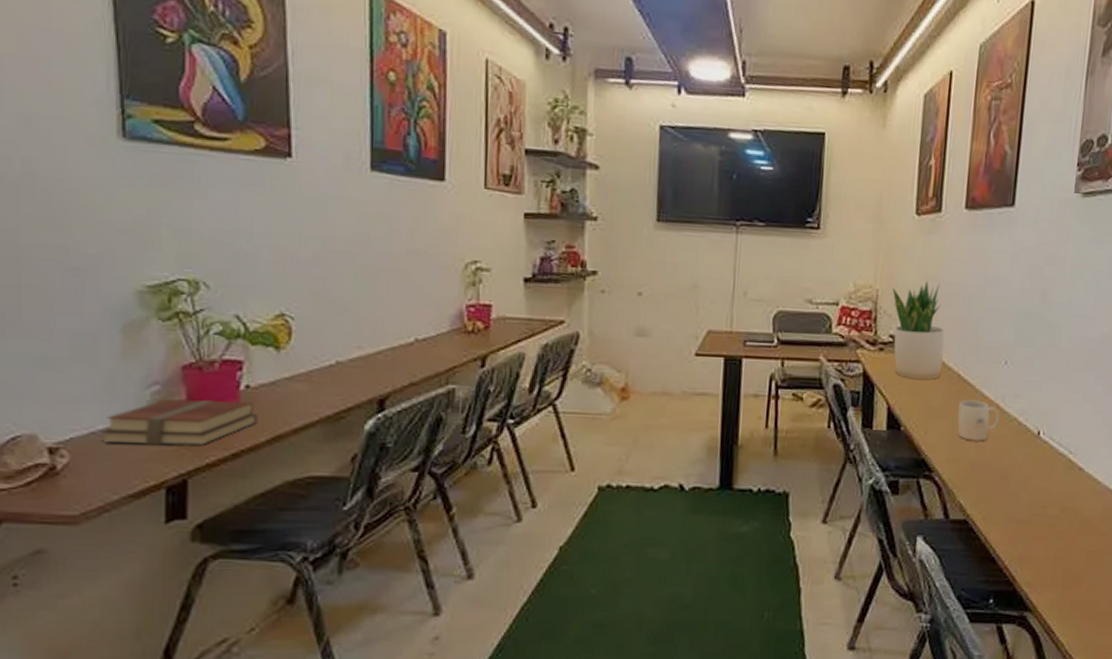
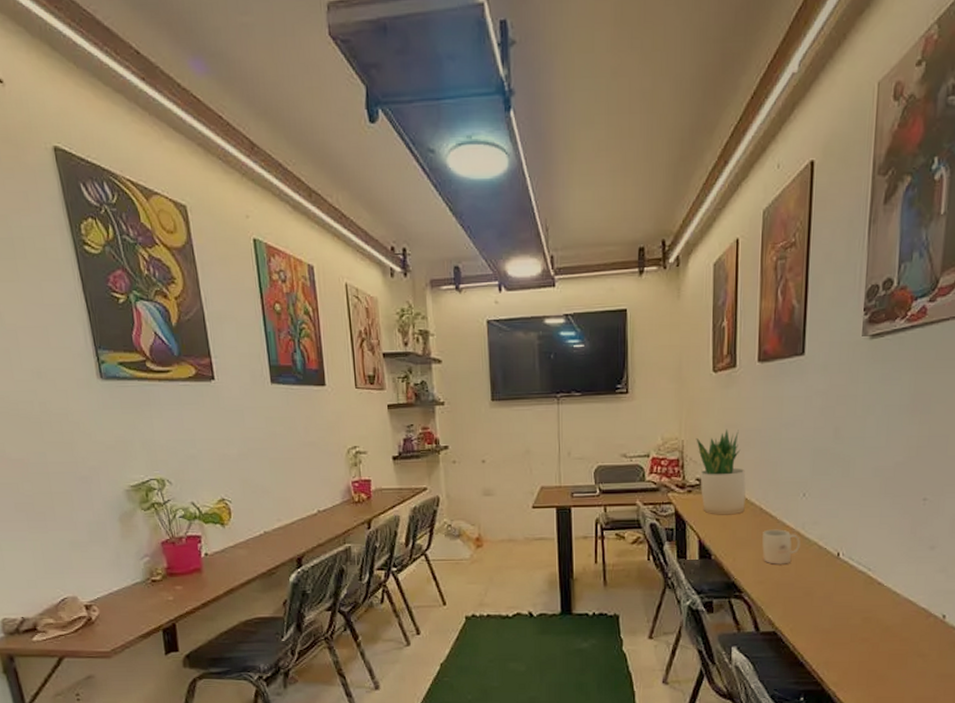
books: present [100,399,258,446] -> none [116,565,216,600]

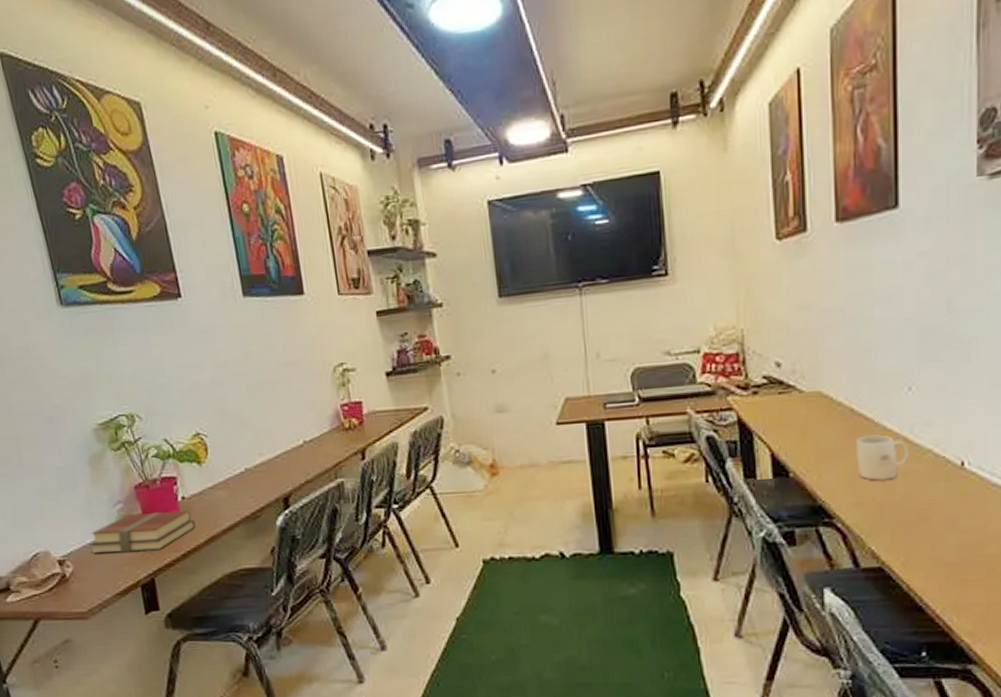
books: none [116,565,216,600] -> present [89,511,196,554]
planter: present [696,429,746,515] -> none [759,310,830,422]

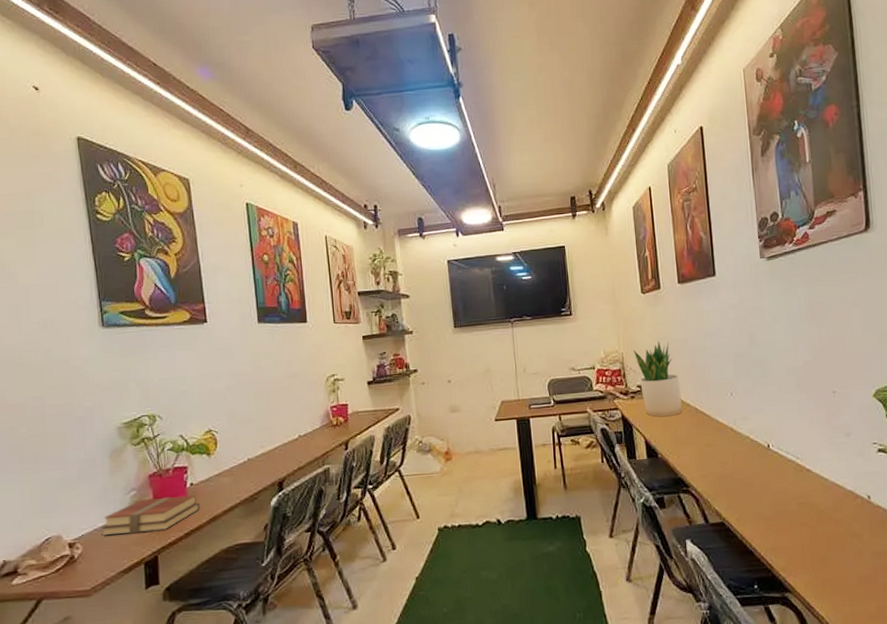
planter: none [759,310,830,422] -> present [633,341,682,417]
mug: present [855,434,908,481] -> none [699,426,735,459]

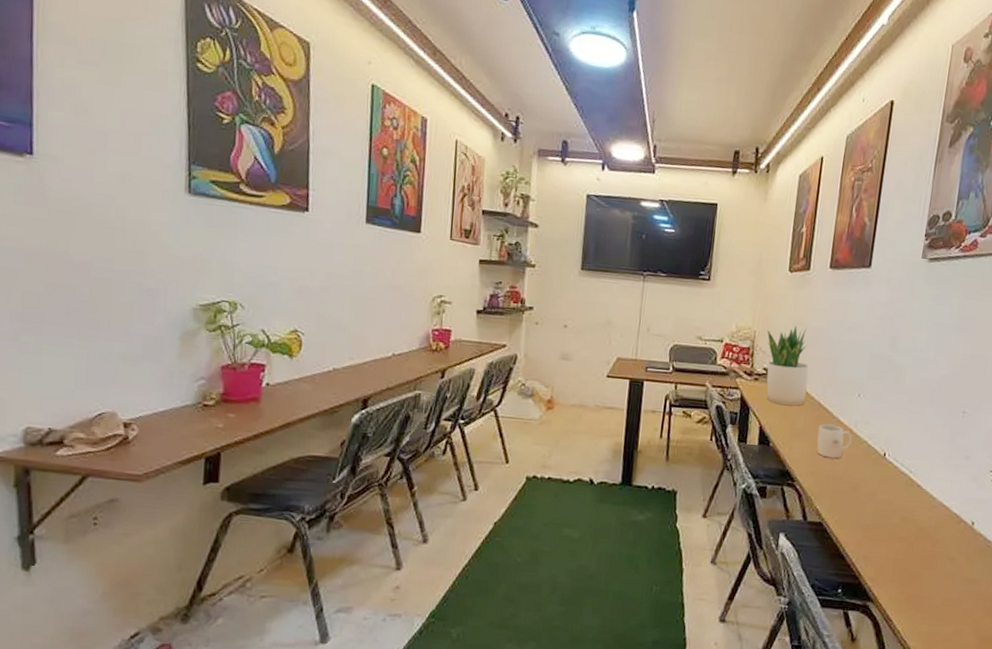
books: present [100,495,200,536] -> none [161,391,274,427]
mug: none [699,426,735,459] -> present [816,424,852,459]

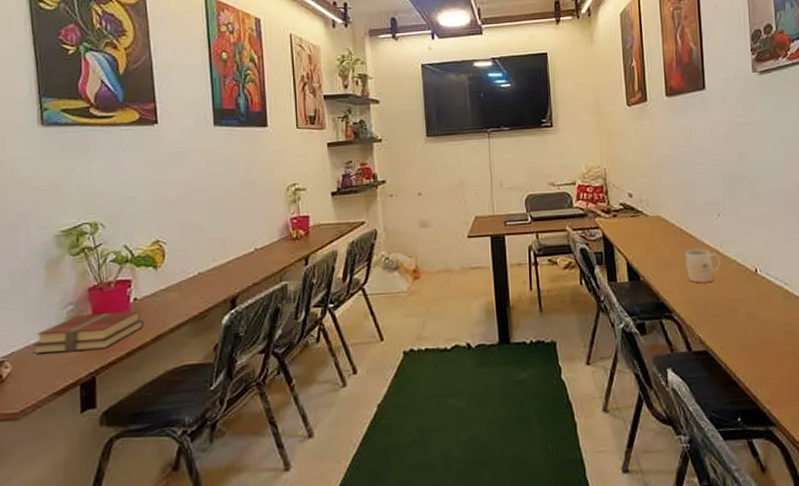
books: none [161,391,274,427] -> present [32,311,144,354]
planter: present [766,325,809,407] -> none [617,156,667,238]

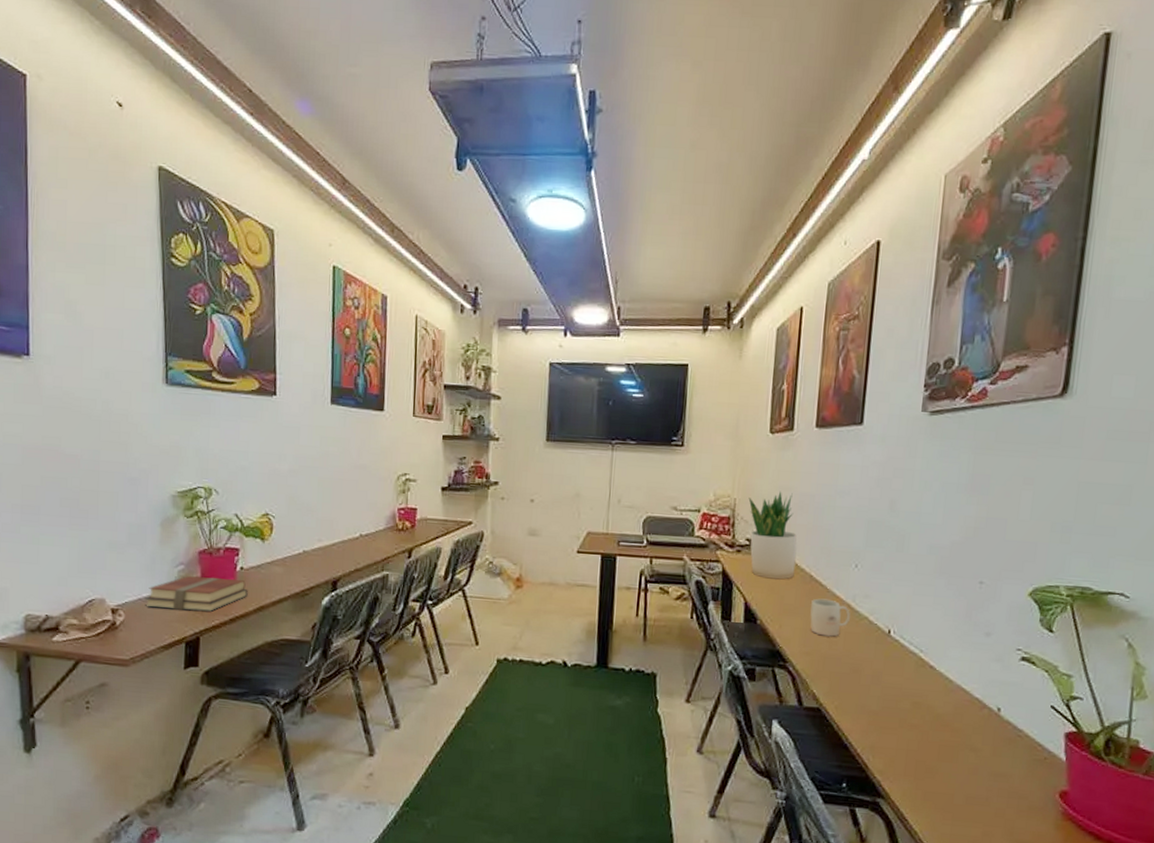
planter: none [617,156,667,238] -> present [748,491,797,580]

